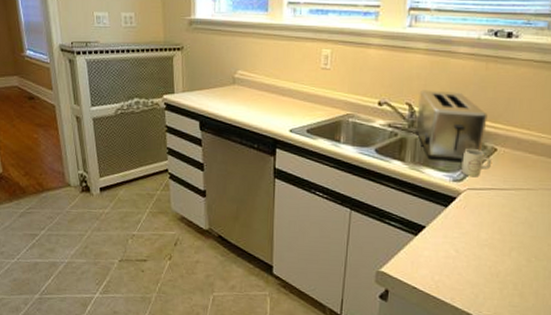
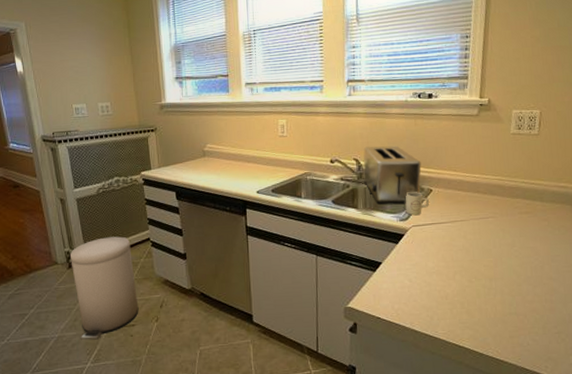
pedal bin: none [83,163,152,269] -> present [69,236,139,339]

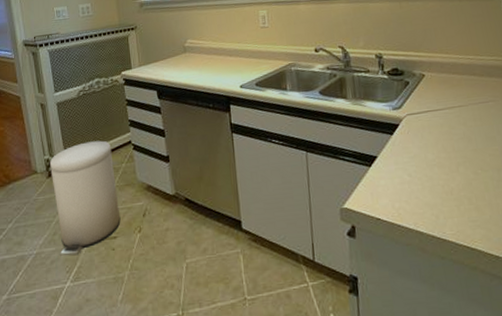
toaster: present [363,145,422,206] -> none [348,30,412,95]
mug: present [405,191,429,216] -> none [396,77,423,104]

